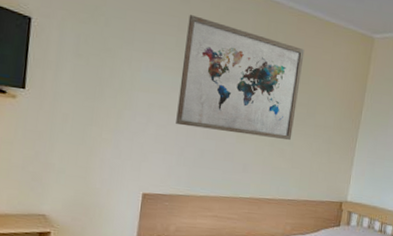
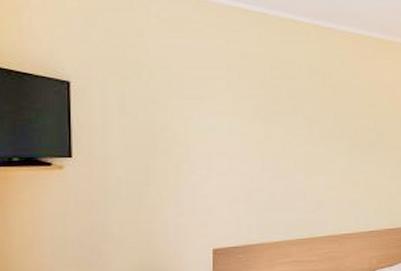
wall art: present [176,15,305,141] -> none [237,54,364,171]

